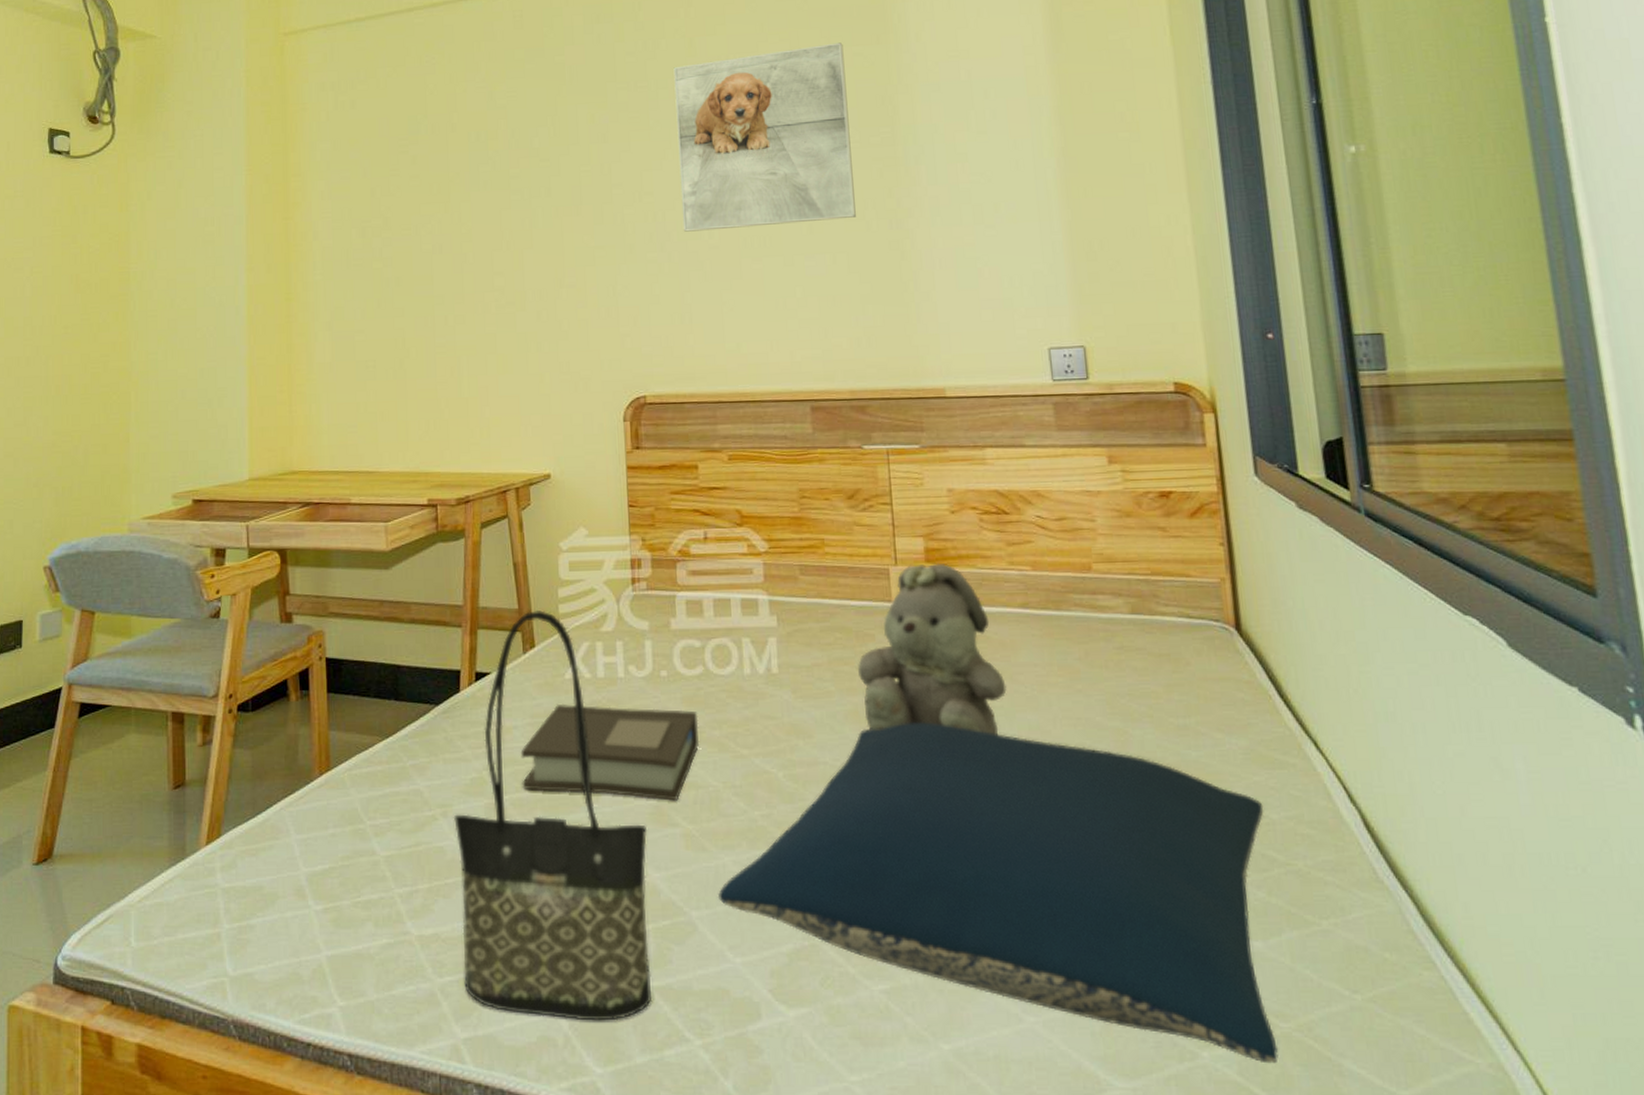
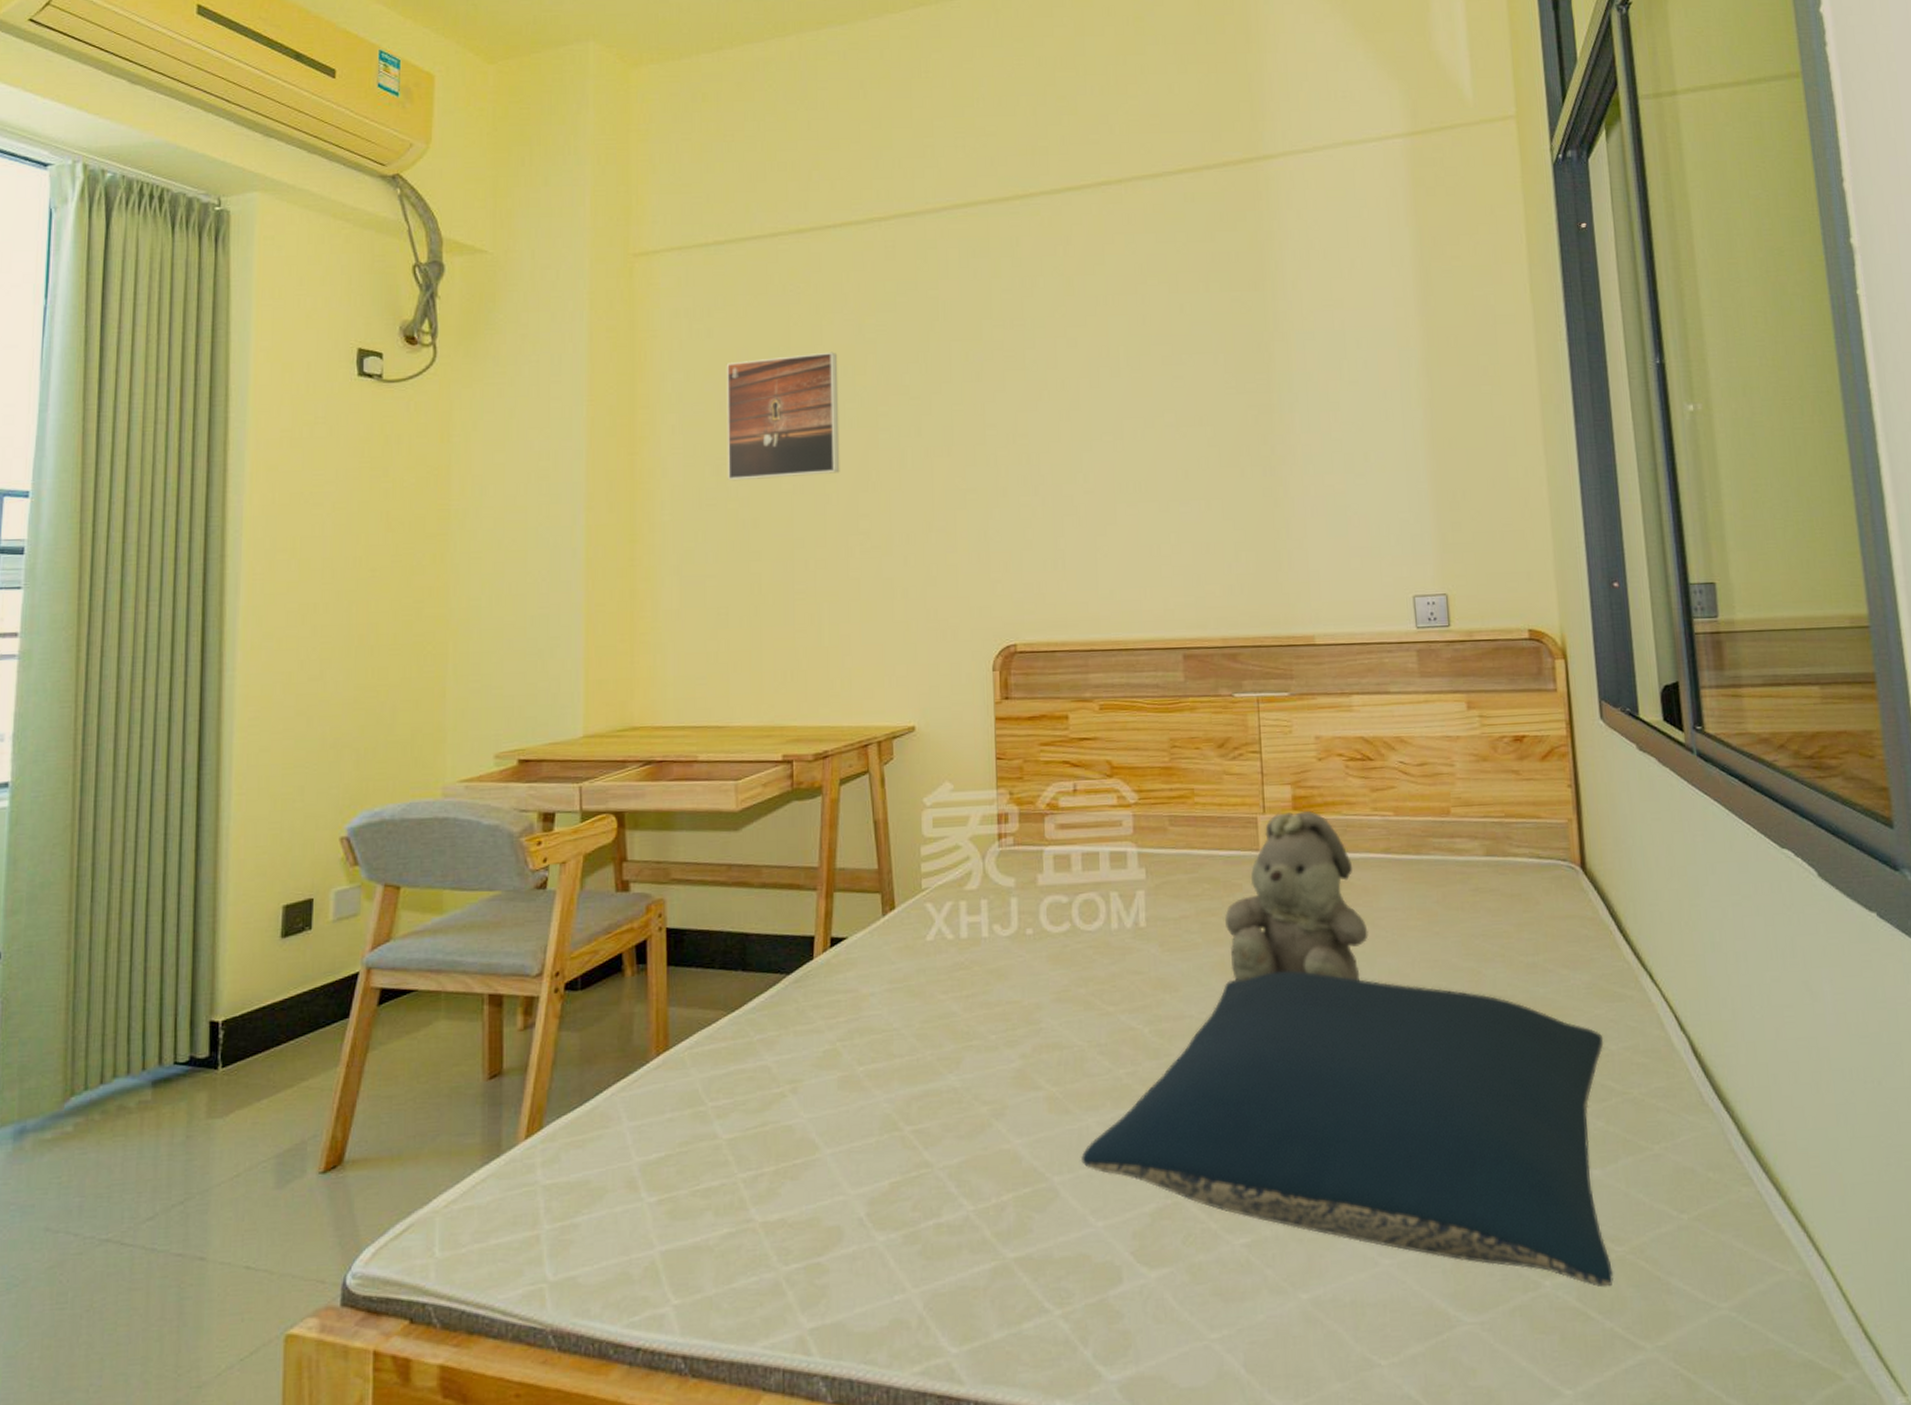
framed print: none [369,118,476,242] -> present [726,352,840,481]
tote bag: present [453,609,653,1021] -> none [803,869,1012,1300]
book: present [520,703,700,801] -> none [877,967,1065,1063]
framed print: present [673,42,856,232] -> none [1051,287,1231,475]

